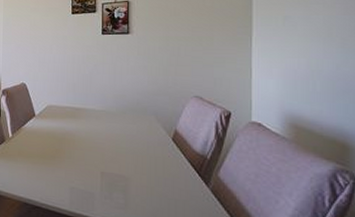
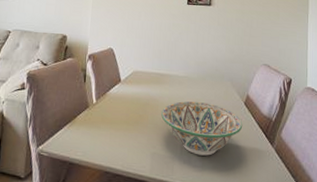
decorative bowl: none [79,136,171,193] -> present [161,101,243,156]

